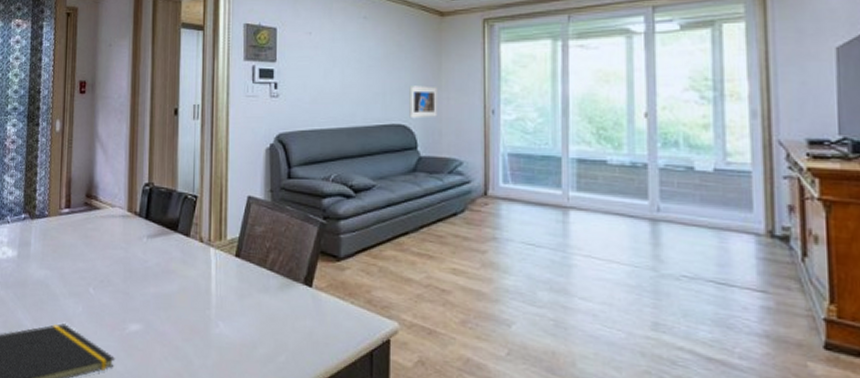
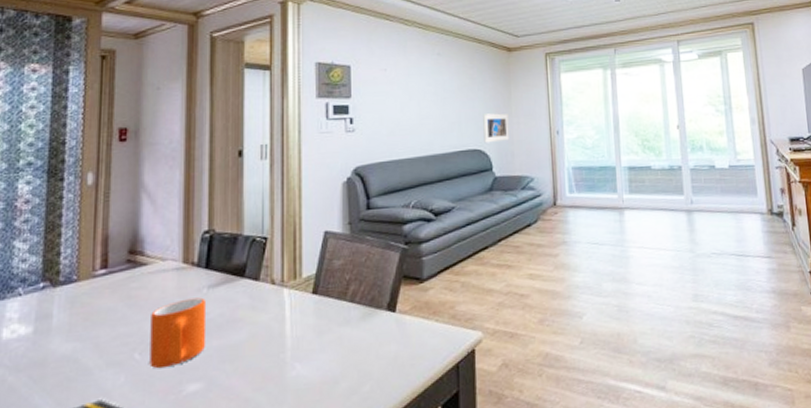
mug: none [101,245,146,306] -> present [150,297,207,369]

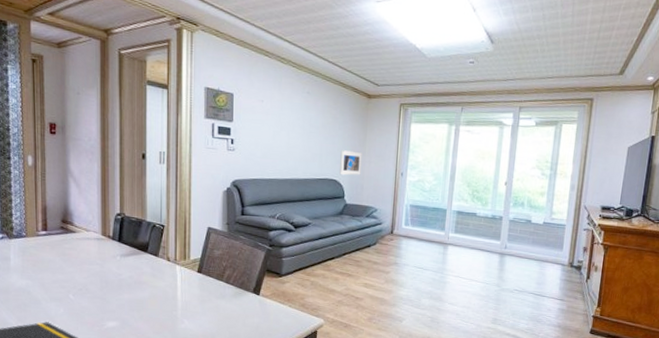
mug: present [150,297,207,369] -> none [80,261,120,308]

